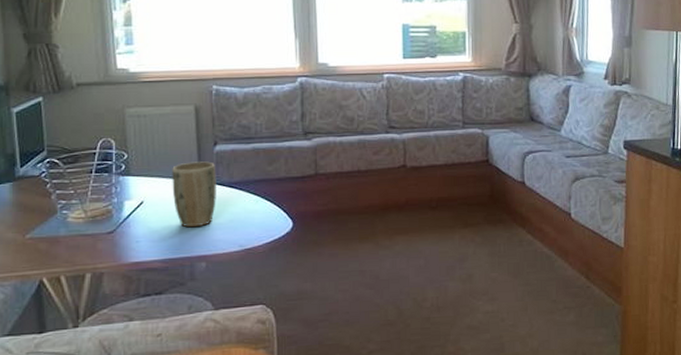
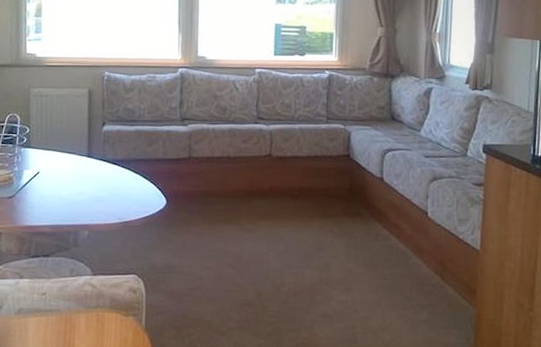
plant pot: present [172,161,216,228] -> none [64,139,103,198]

